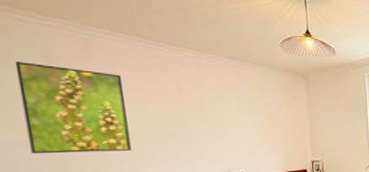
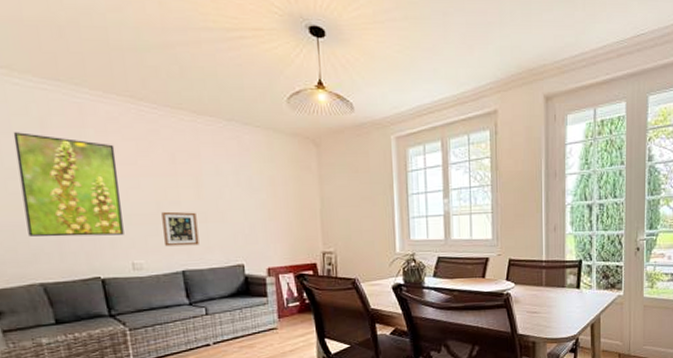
picture frame: none [168,130,204,160] -> present [161,211,200,247]

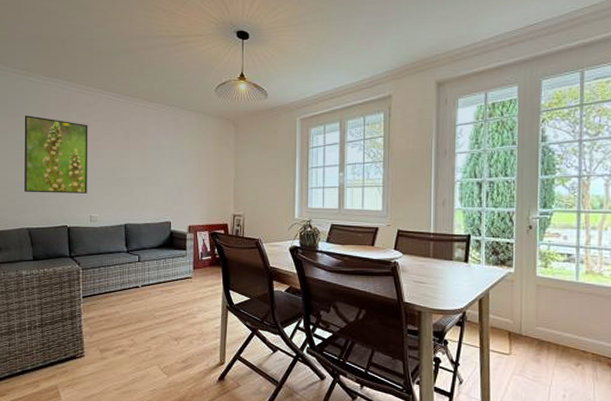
picture frame: present [161,211,200,247] -> none [115,176,139,204]

